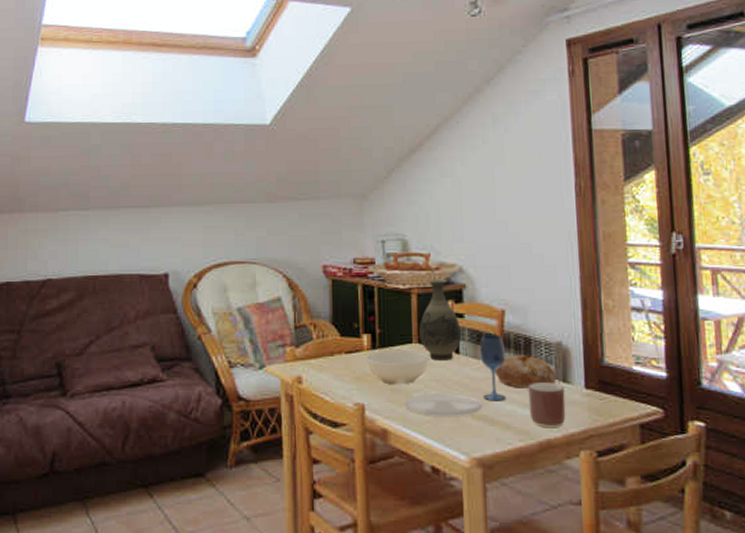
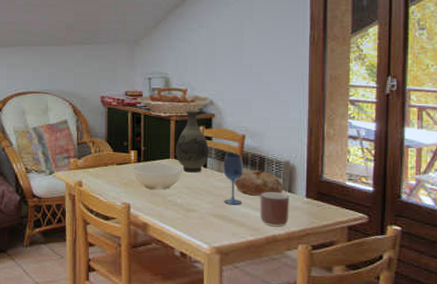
plate: present [405,392,484,419] -> none [162,197,224,217]

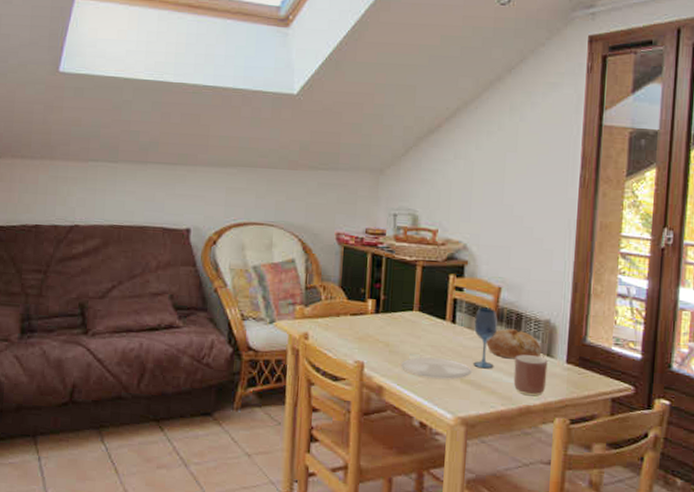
bowl: present [133,163,182,190] -> none [370,315,427,348]
plate: none [162,197,224,217] -> present [401,356,473,381]
vase: present [176,109,210,173] -> none [420,253,460,329]

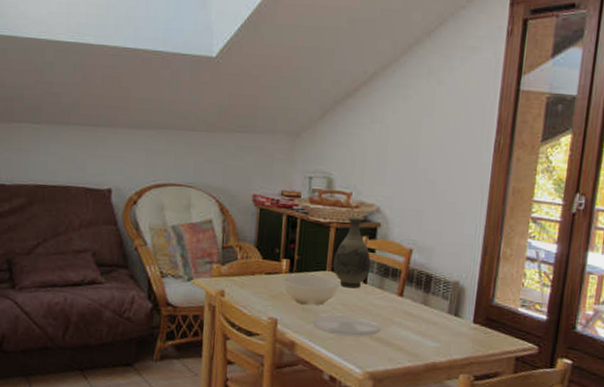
bowl: none [370,315,427,348] -> present [284,274,339,306]
vase: none [420,253,460,329] -> present [333,215,372,289]
wineglass: present [473,308,498,369] -> none [382,269,408,327]
bread: present [486,328,542,359] -> none [396,289,450,319]
mug: present [513,354,548,396] -> none [420,314,455,354]

